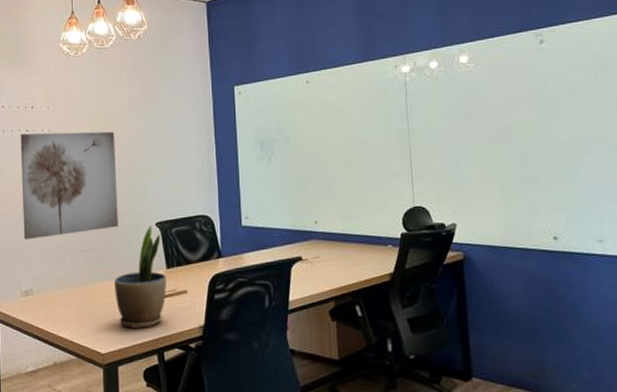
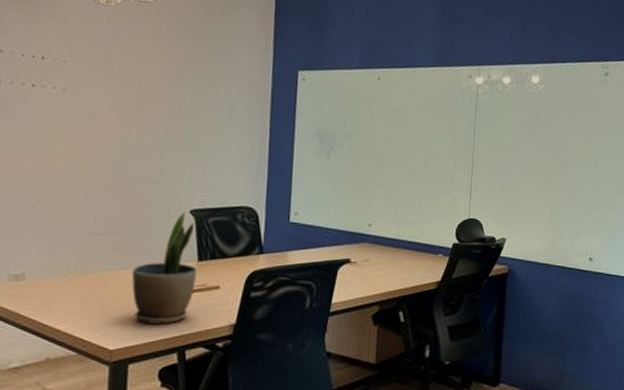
wall art: present [20,131,118,240] -> none [17,87,150,216]

